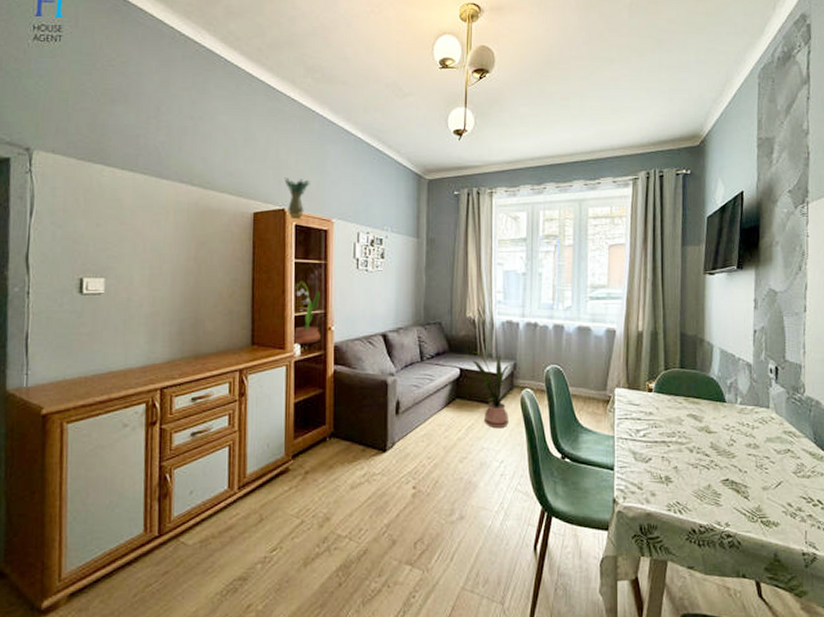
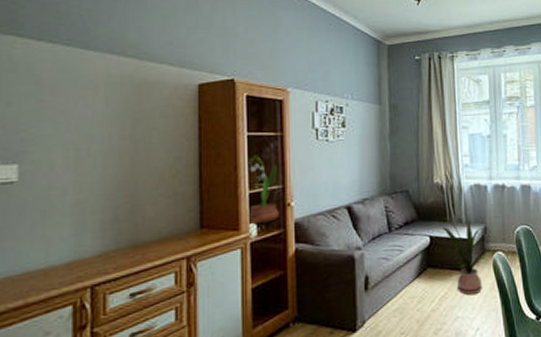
vase: present [284,178,310,220] -> none [233,46,262,91]

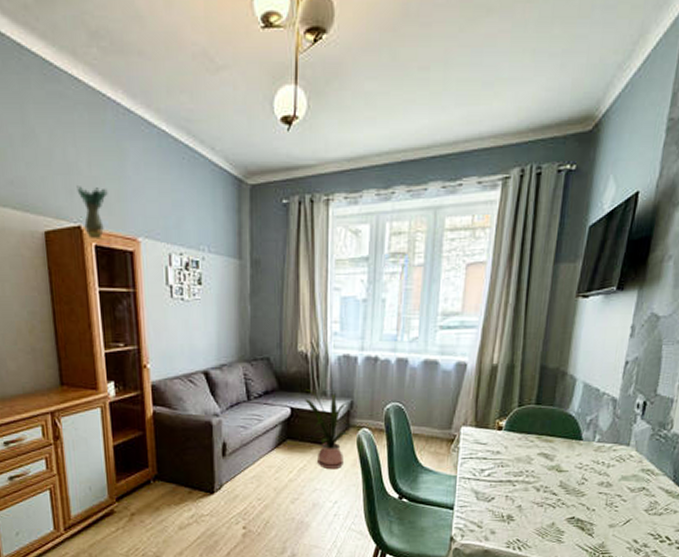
vase: none [233,46,262,91] -> present [76,186,108,240]
potted flower: present [247,154,279,224] -> none [101,312,136,384]

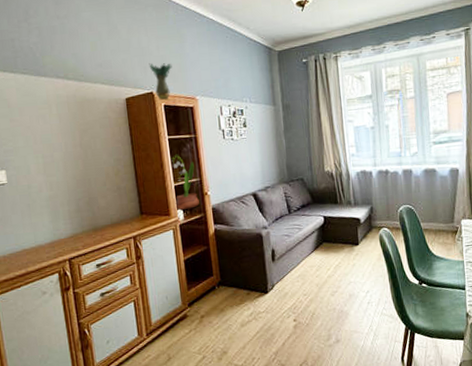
potted flower: none [101,312,136,384] -> present [170,154,199,210]
house plant: present [305,390,351,469] -> none [334,201,374,264]

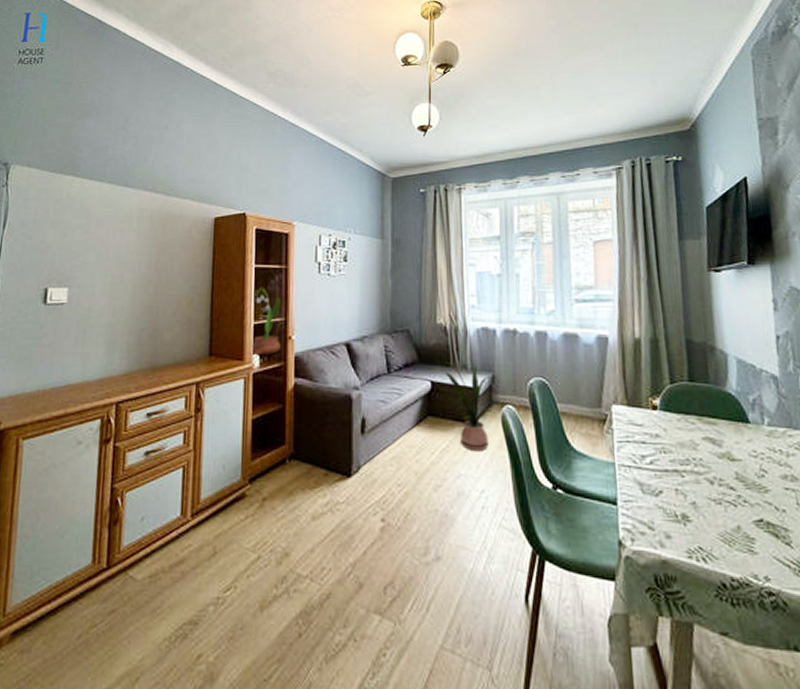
vase: present [149,63,172,101] -> none [246,181,271,224]
house plant: none [334,201,374,264] -> present [445,363,495,450]

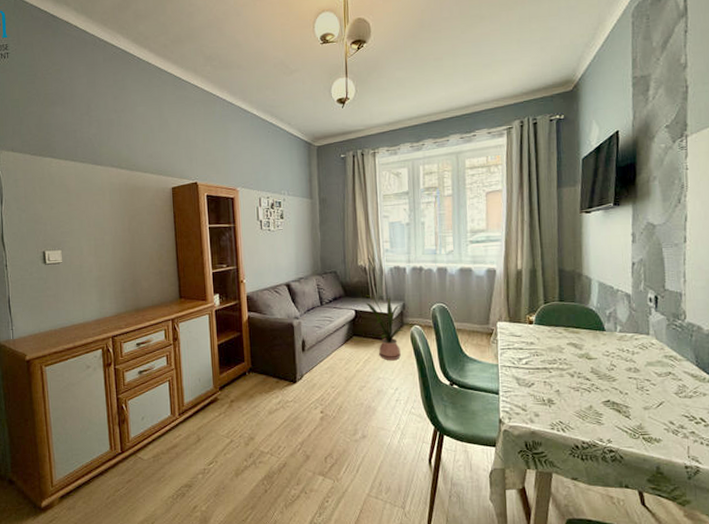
potted flower: present [252,286,280,354] -> none [210,242,235,296]

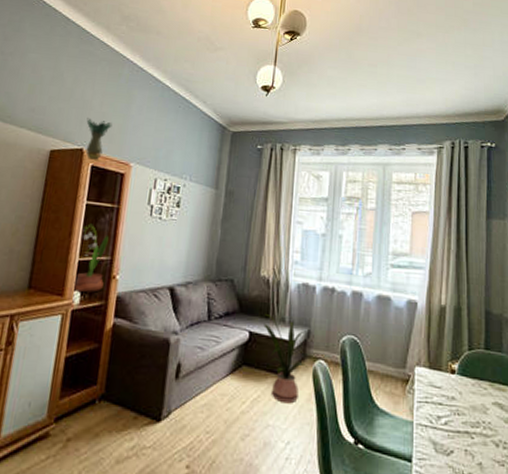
vase: none [195,155,216,191] -> present [85,118,113,161]
potted flower: none [210,242,235,296] -> present [73,223,109,293]

